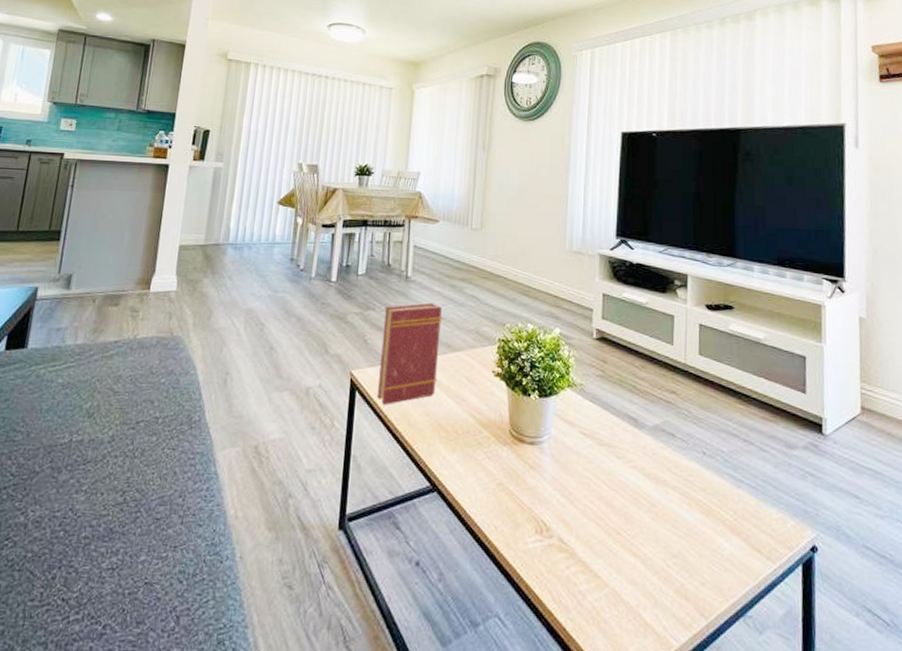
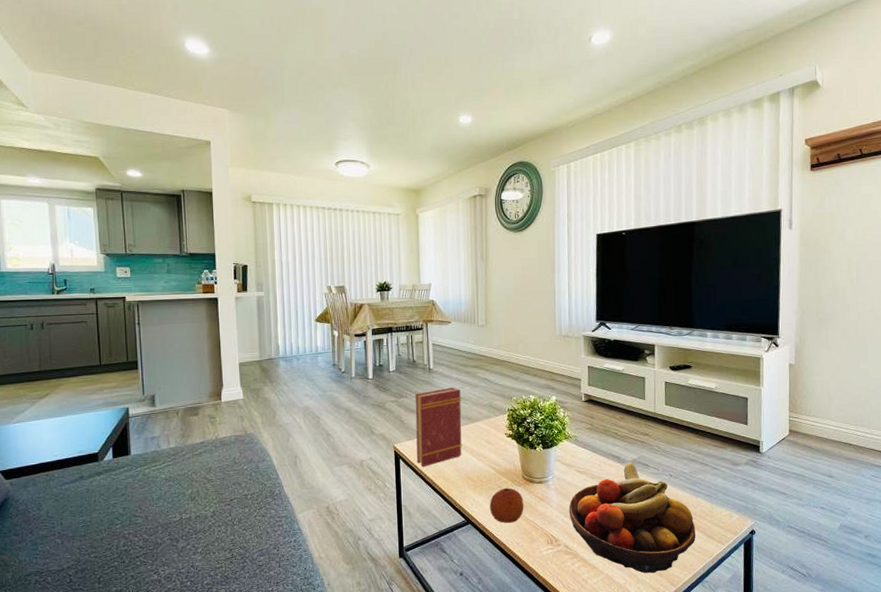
fruit: none [464,445,509,496] -> present [490,487,524,523]
fruit bowl: none [567,427,736,595] -> present [569,461,696,574]

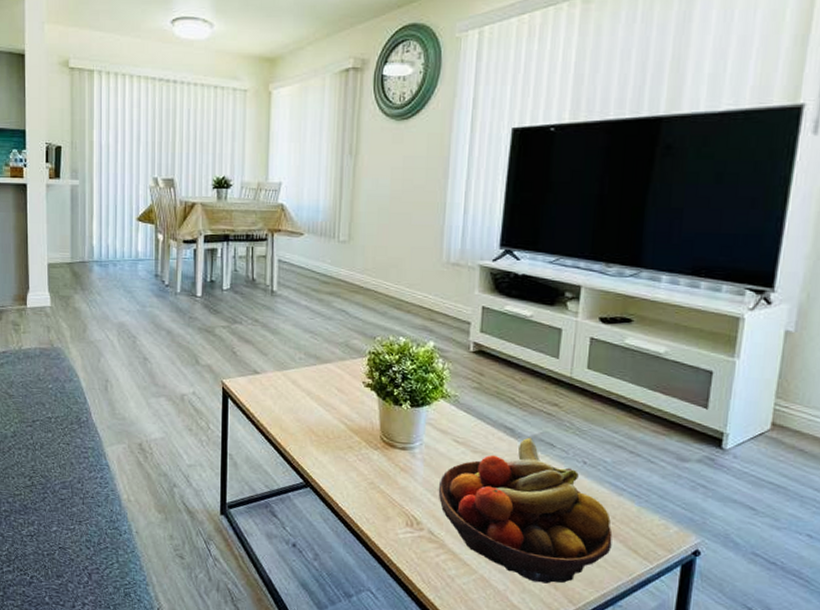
book: present [415,387,463,467] -> none [248,316,310,412]
fruit: present [490,487,524,523] -> none [336,449,380,493]

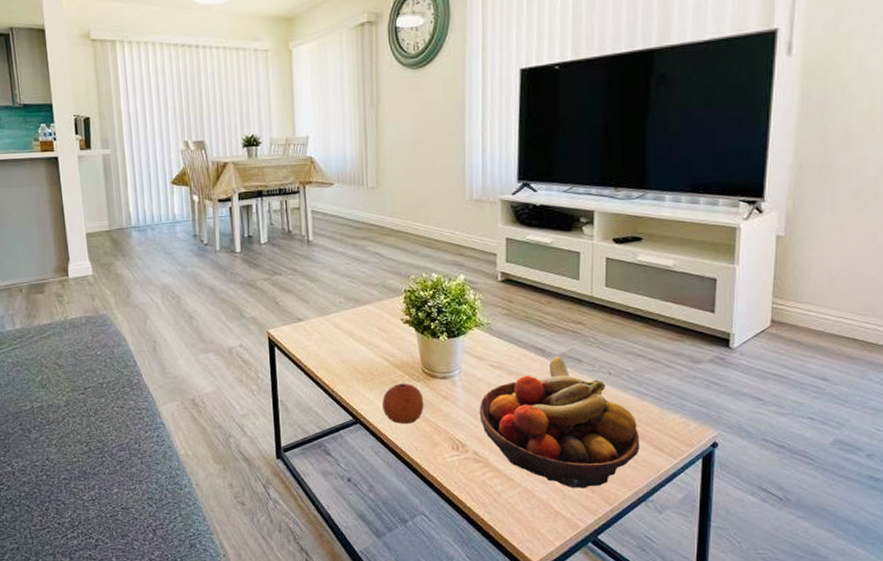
fruit: none [336,449,380,493] -> present [382,383,424,424]

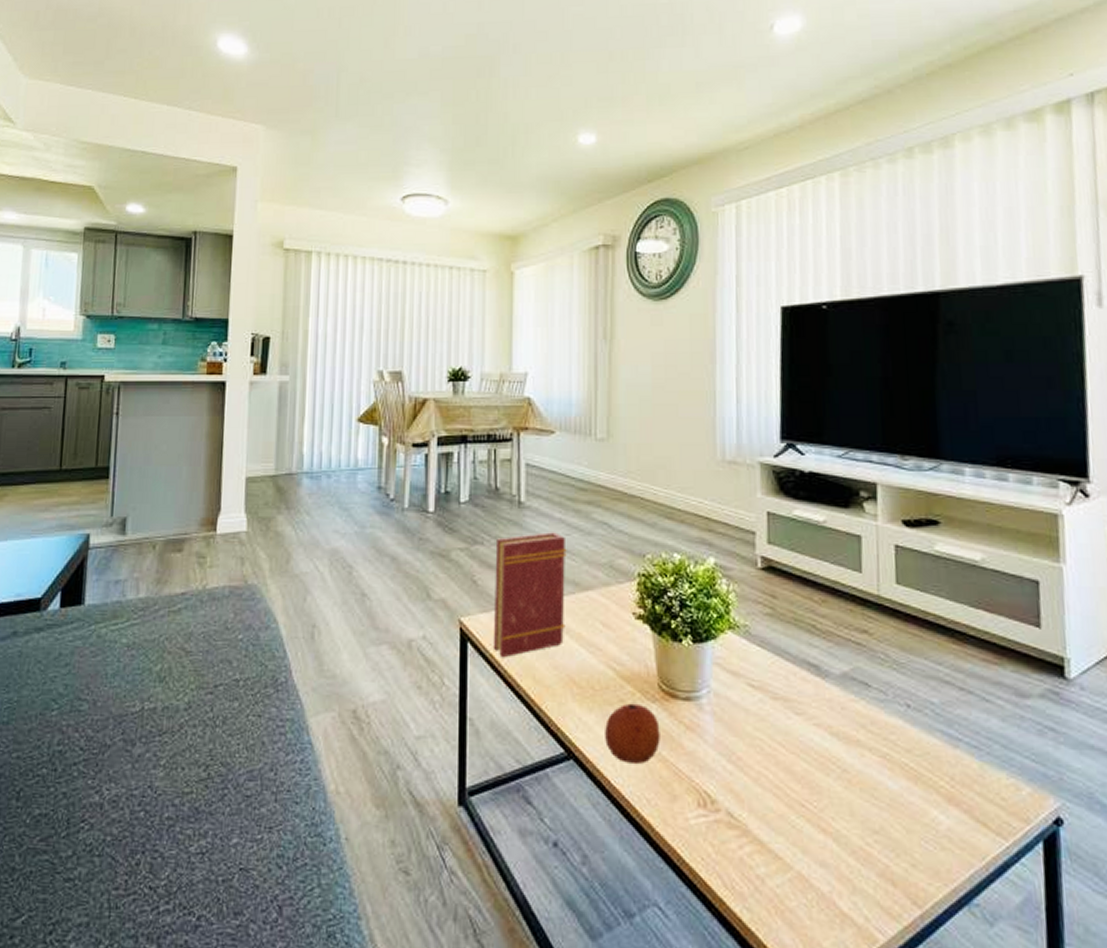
book: none [292,262,350,357] -> present [493,532,567,658]
fruit bowl: present [479,355,640,488] -> none [734,675,955,879]

